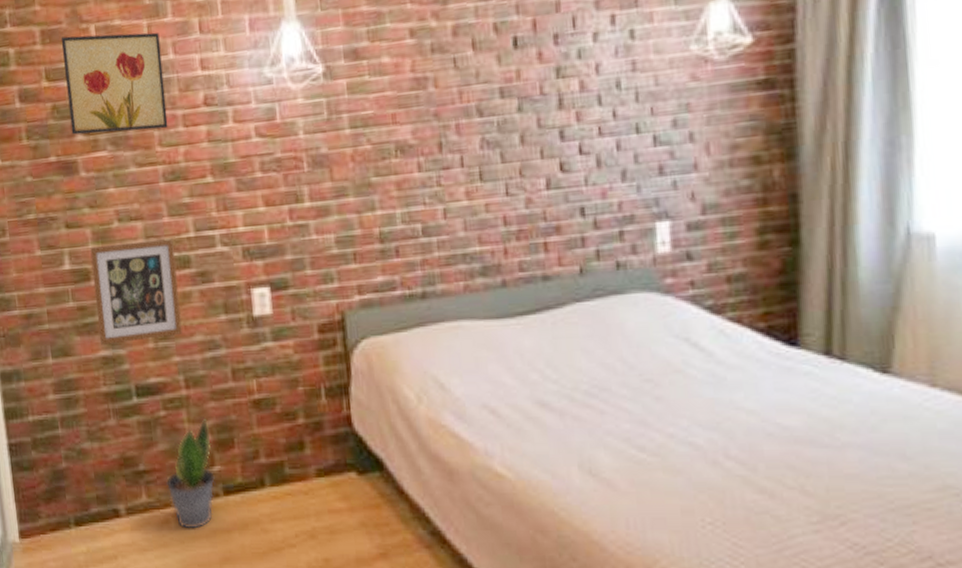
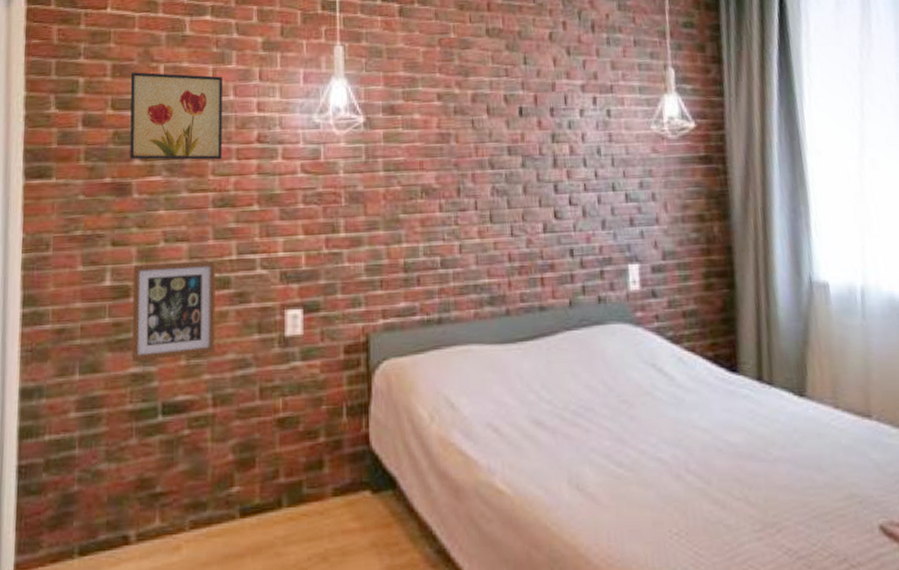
potted plant: present [166,419,215,529] -> none [183,438,233,556]

